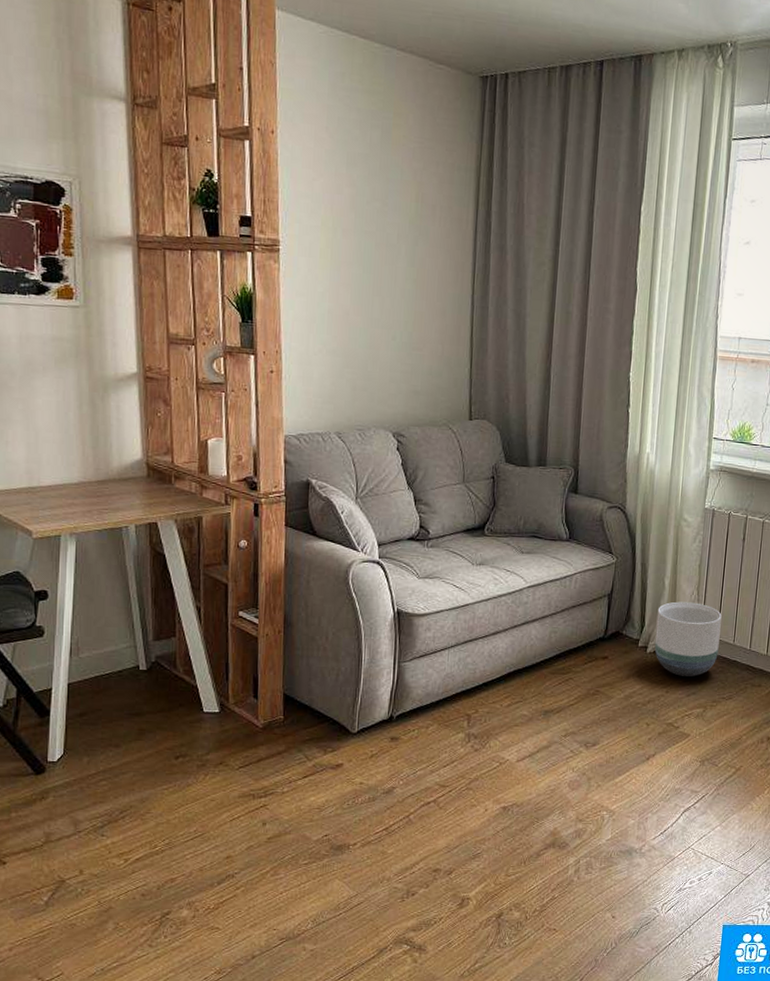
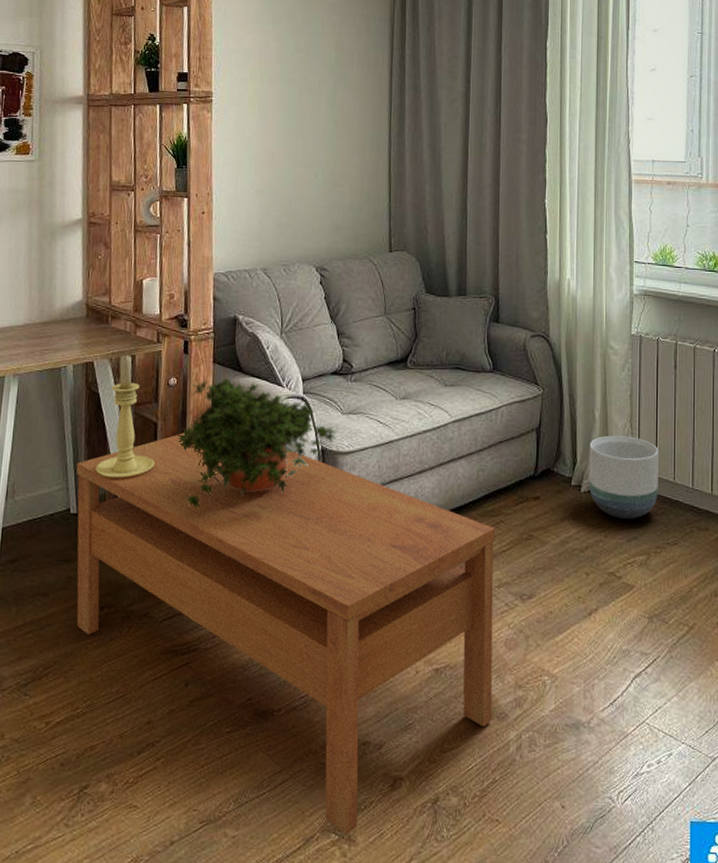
coffee table: none [143,594,565,946] -> present [76,433,495,836]
candle holder: none [164,515,226,638] -> present [95,354,154,480]
potted plant: none [250,540,414,666] -> present [178,377,339,509]

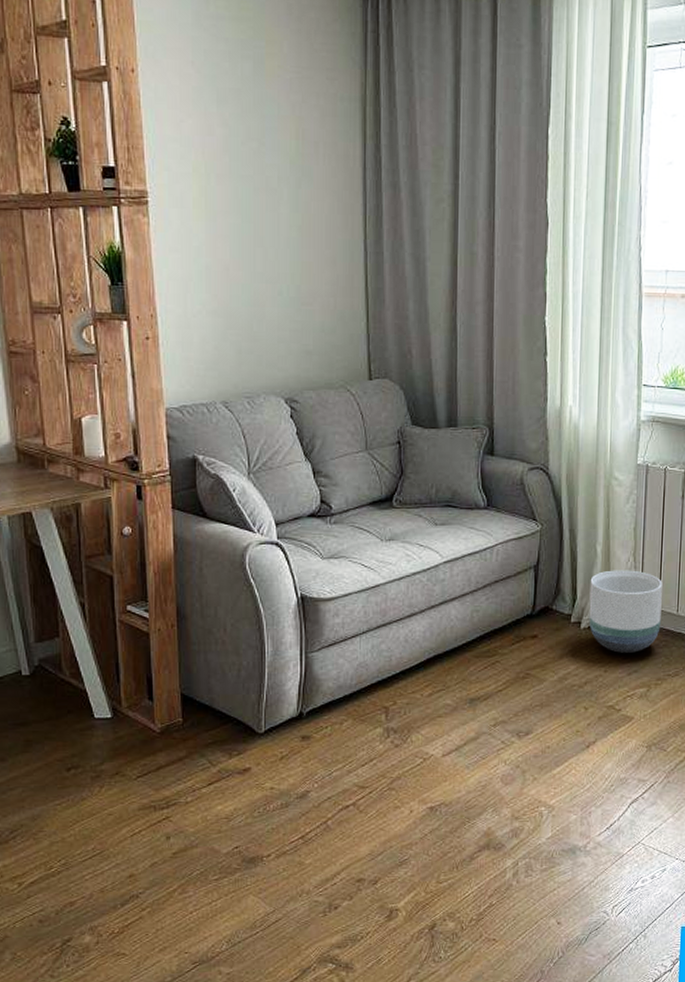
coffee table: present [76,433,495,836] -> none [23,585,491,964]
candle holder: present [95,354,154,480] -> none [46,502,113,638]
potted plant: present [178,377,339,509] -> none [138,524,319,664]

